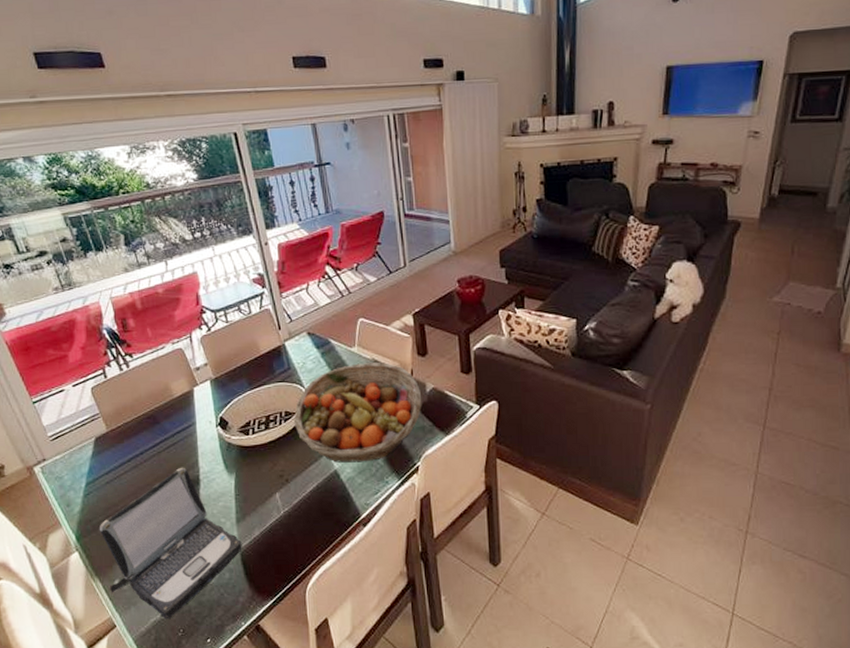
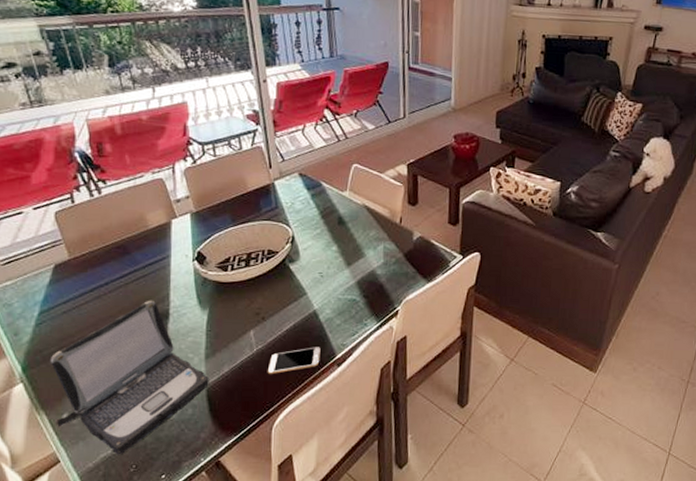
fruit basket: present [293,362,422,463] -> none [276,207,408,304]
smartphone: none [295,507,346,537] -> present [267,347,321,375]

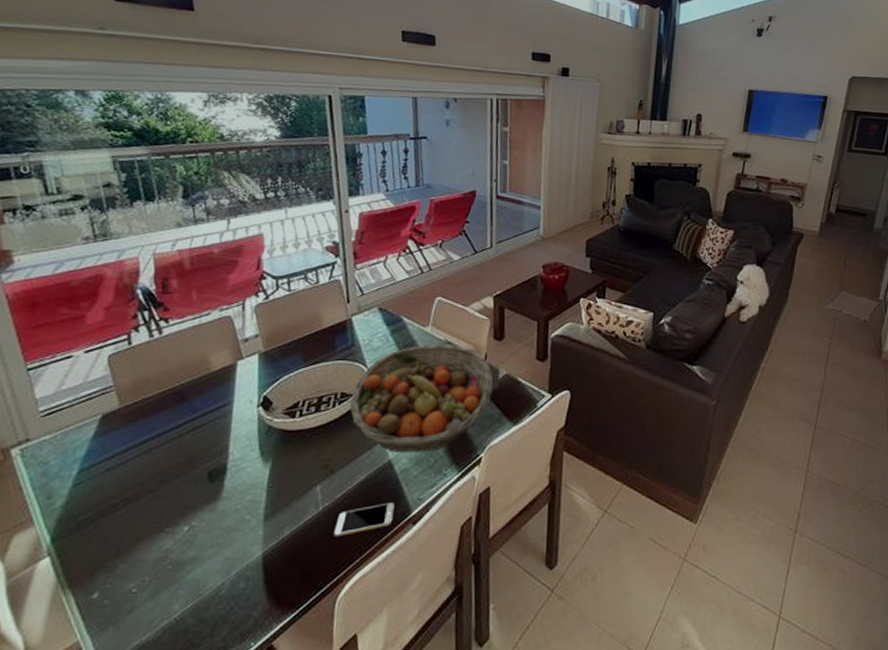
laptop: present [50,300,209,455] -> none [84,453,267,642]
fruit basket: none [276,207,408,304] -> present [349,344,494,452]

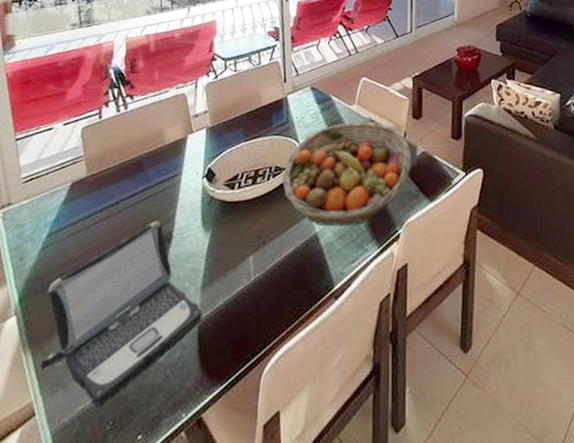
laptop: none [84,453,267,642] -> present [40,221,203,408]
smartphone: present [333,502,395,538] -> none [262,276,319,309]

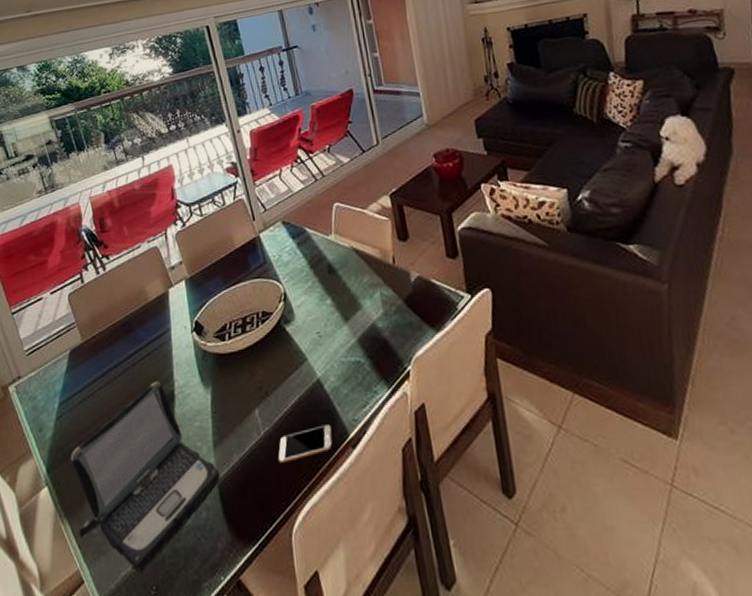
smartphone: none [262,276,319,309] -> present [277,424,333,464]
fruit basket: present [282,121,412,226] -> none [271,250,408,370]

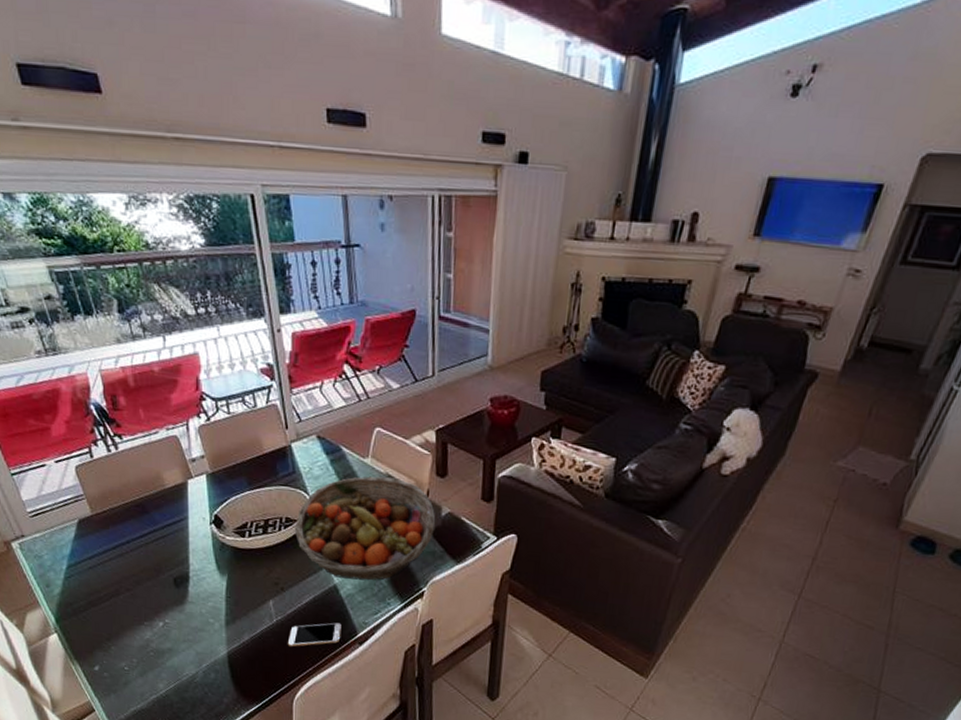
laptop: present [70,381,220,573] -> none [80,561,230,711]
fruit basket: none [271,250,408,370] -> present [294,476,436,581]

